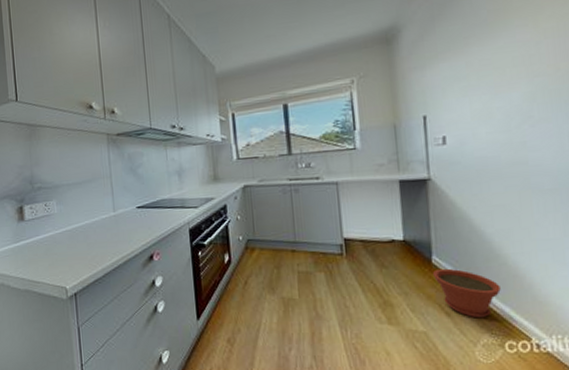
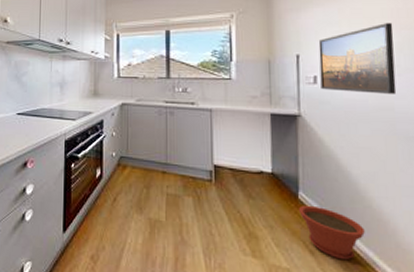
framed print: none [446,71,530,150] -> present [318,23,397,94]

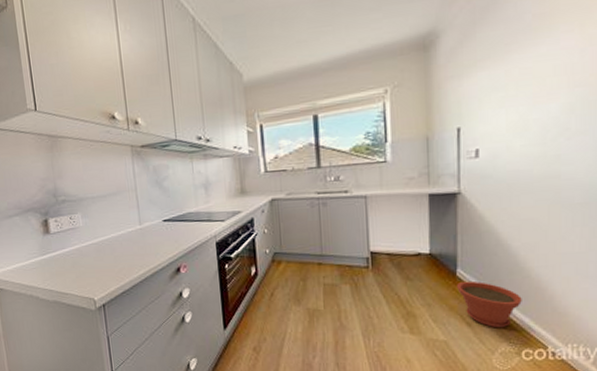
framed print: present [318,23,397,94] -> none [482,81,566,163]

